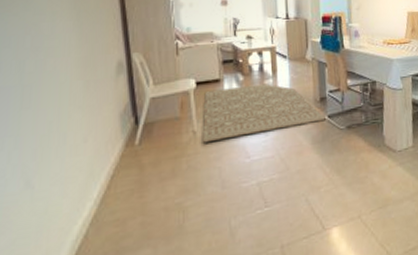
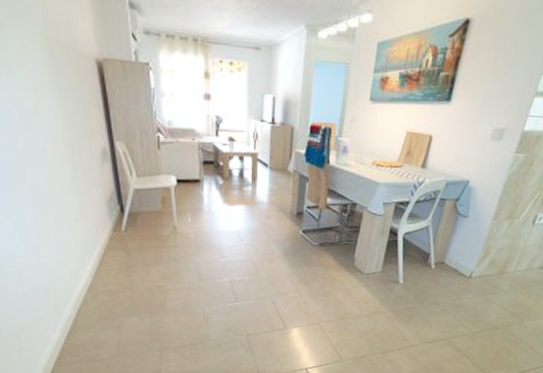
rug: present [202,84,327,143] -> none [181,189,301,239]

